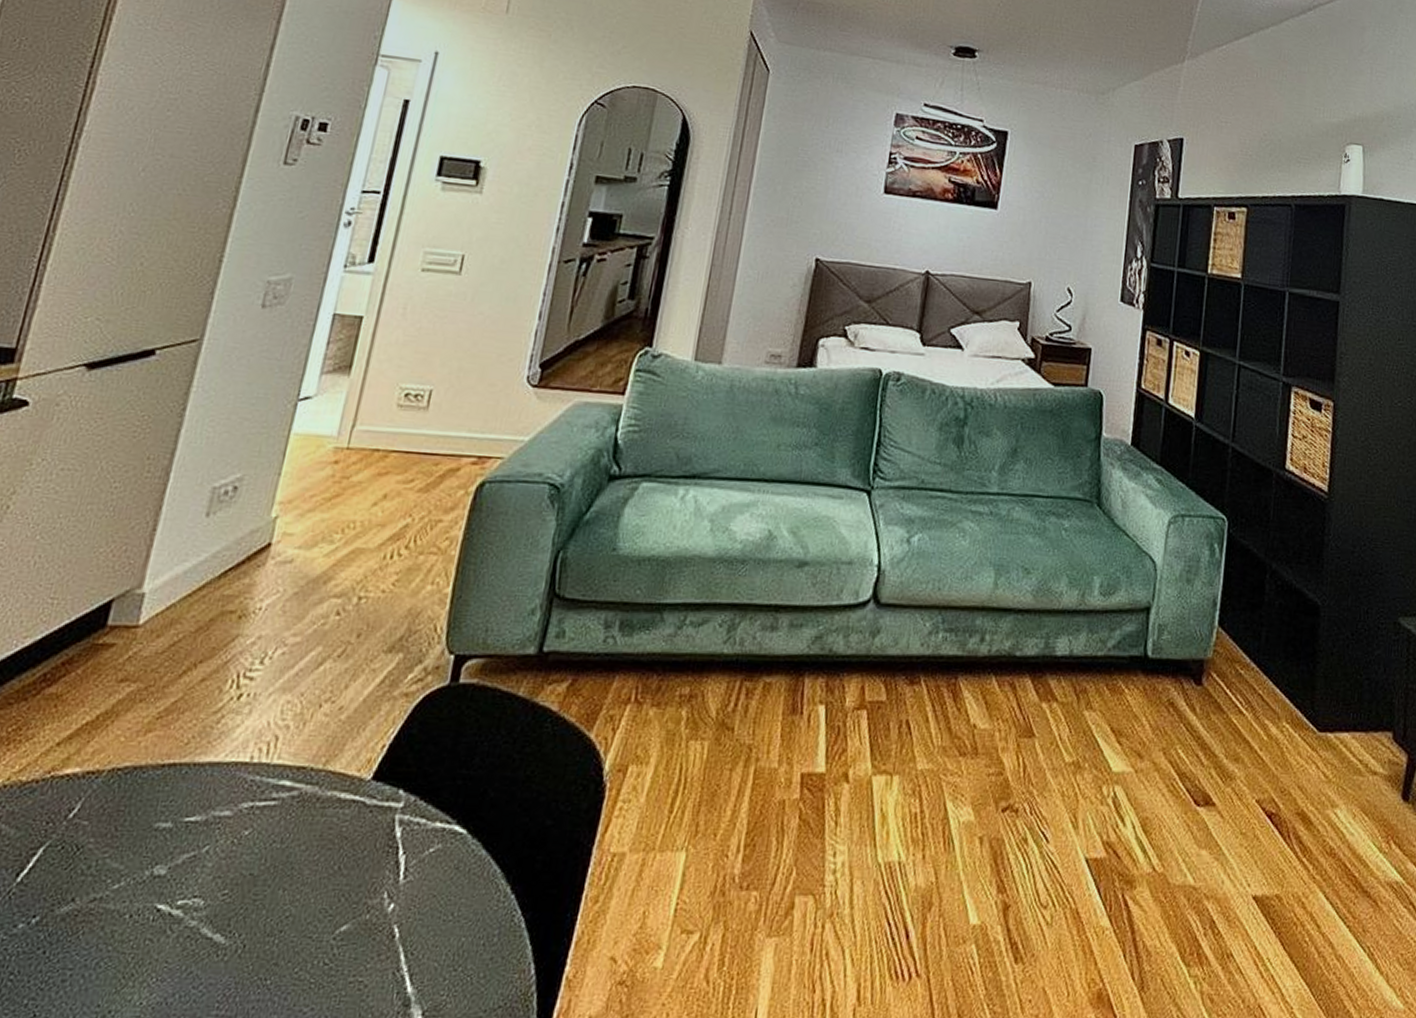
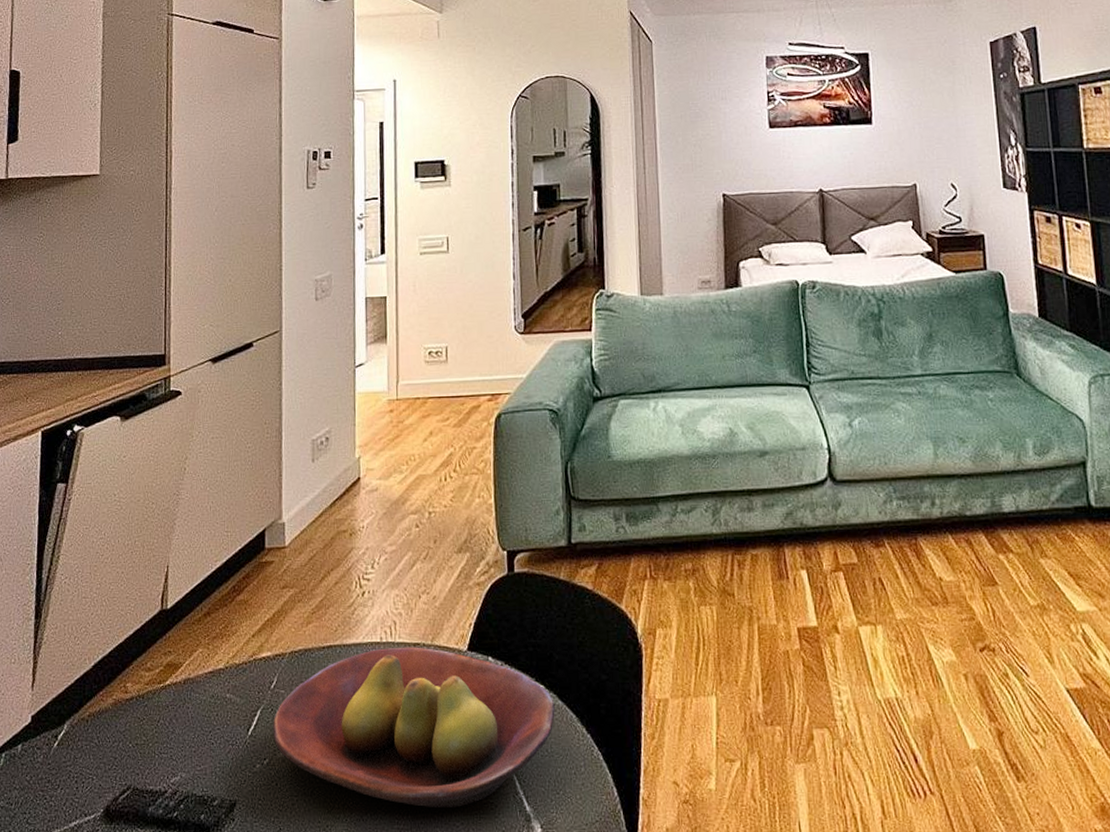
fruit bowl: none [54,770,477,988] -> present [272,647,555,808]

